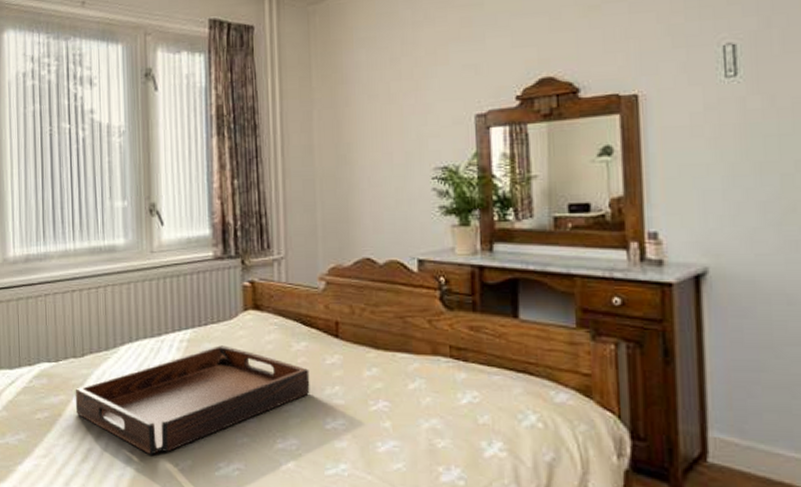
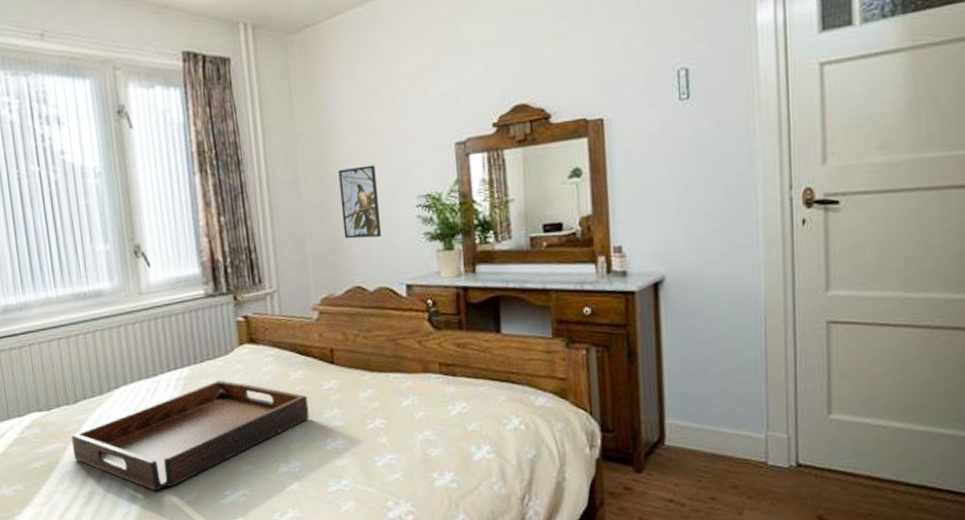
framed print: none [353,134,395,209] -> present [338,165,382,239]

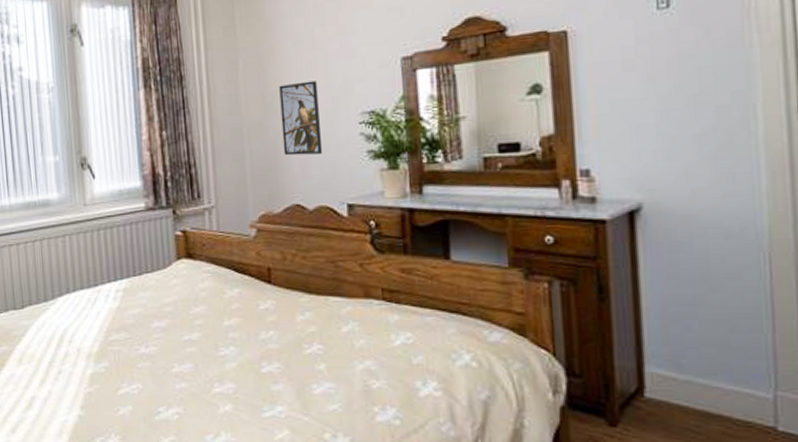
serving tray: present [71,380,310,491] -> none [16,294,245,402]

